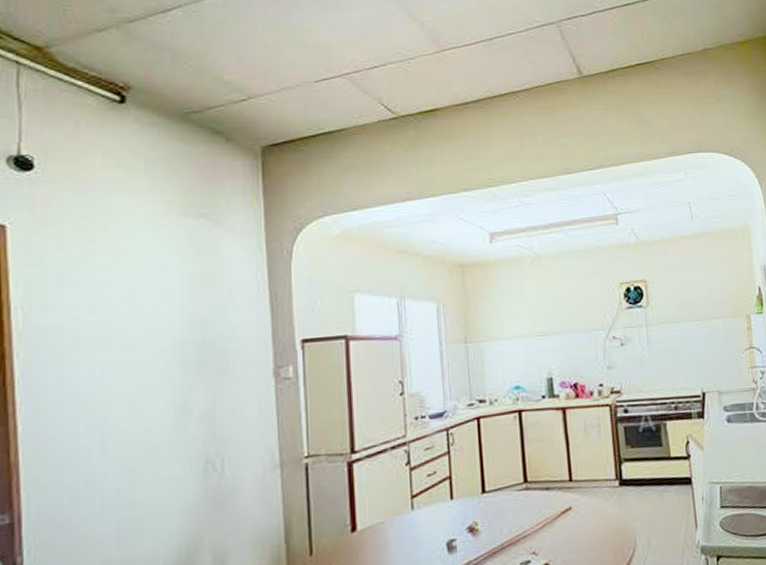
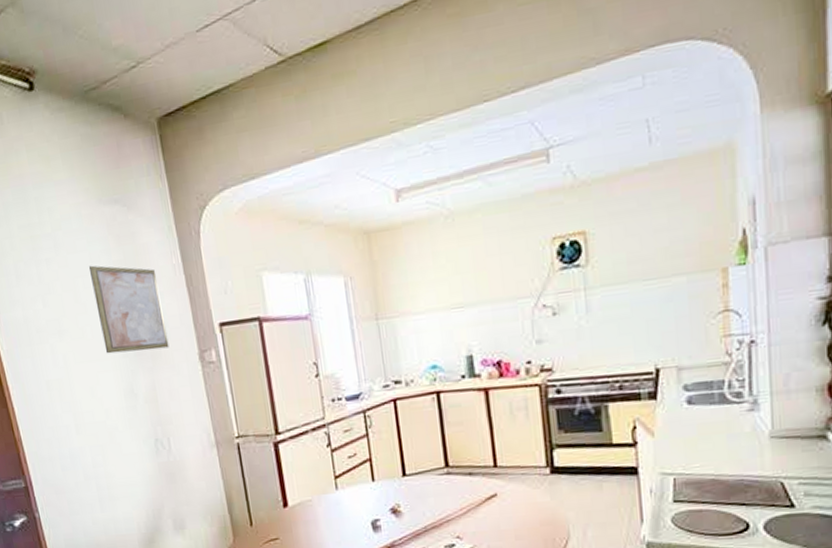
wall art: none [157,274,240,367] -> present [89,265,170,354]

